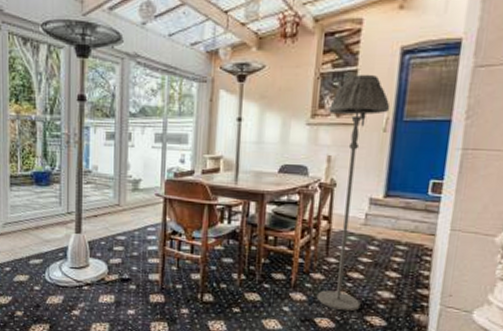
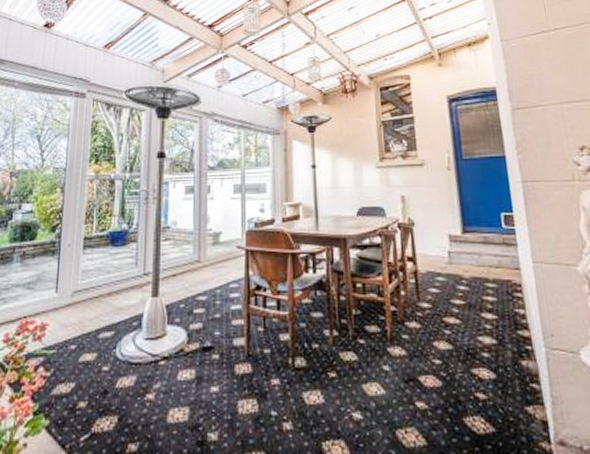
floor lamp: present [316,74,391,312] -> none [395,120,464,365]

